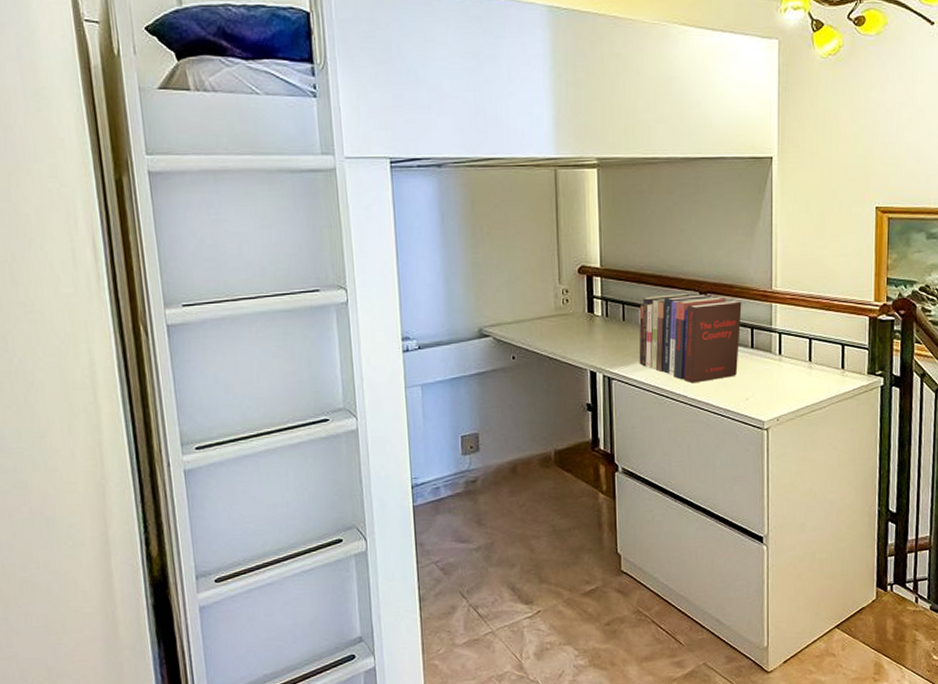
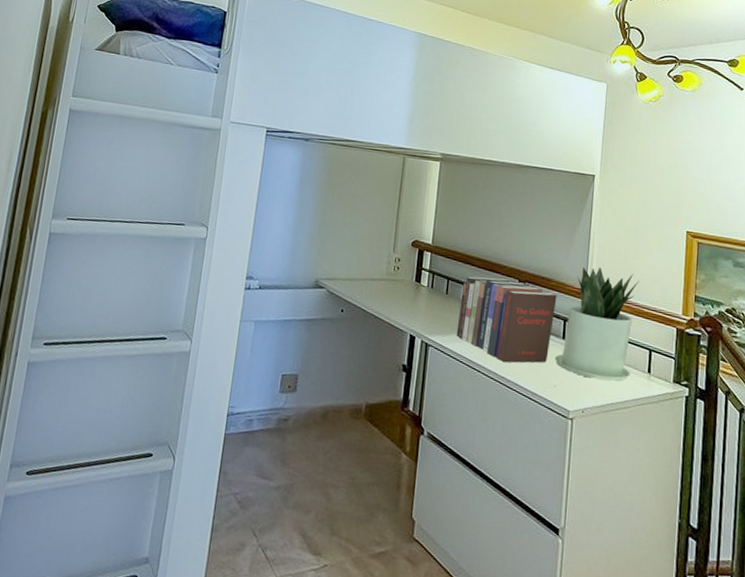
planter: none [745,263,829,384] -> present [554,267,640,382]

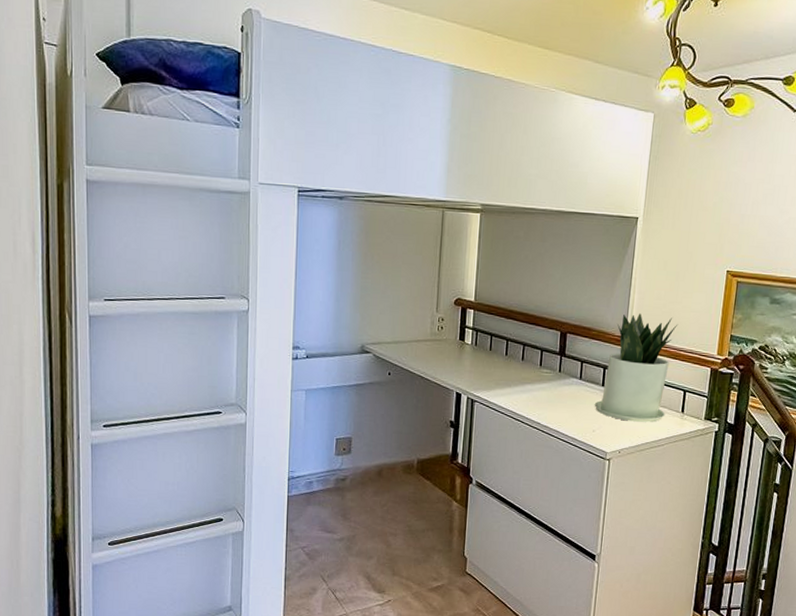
books: present [456,276,557,363] -> none [500,331,598,412]

